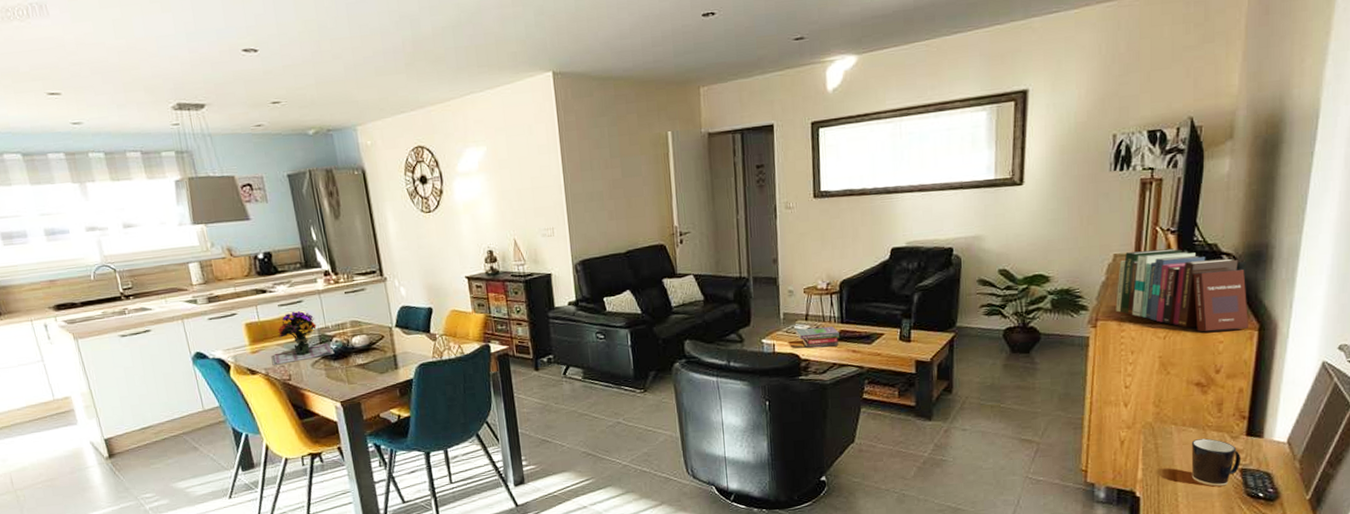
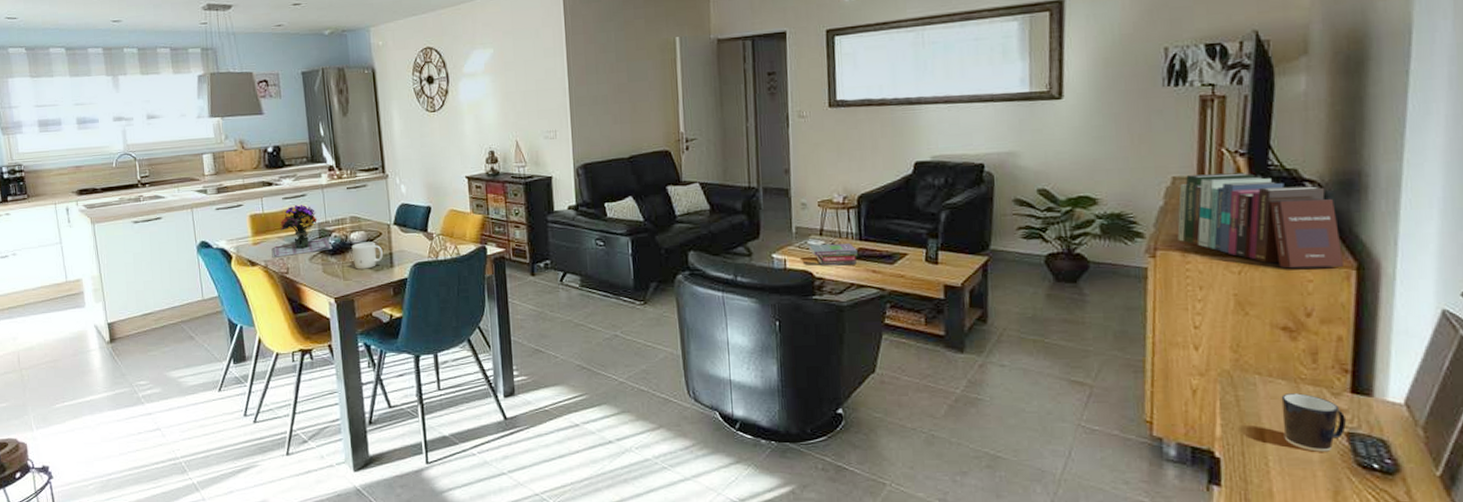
mug: none [354,345,387,373] -> present [351,242,383,269]

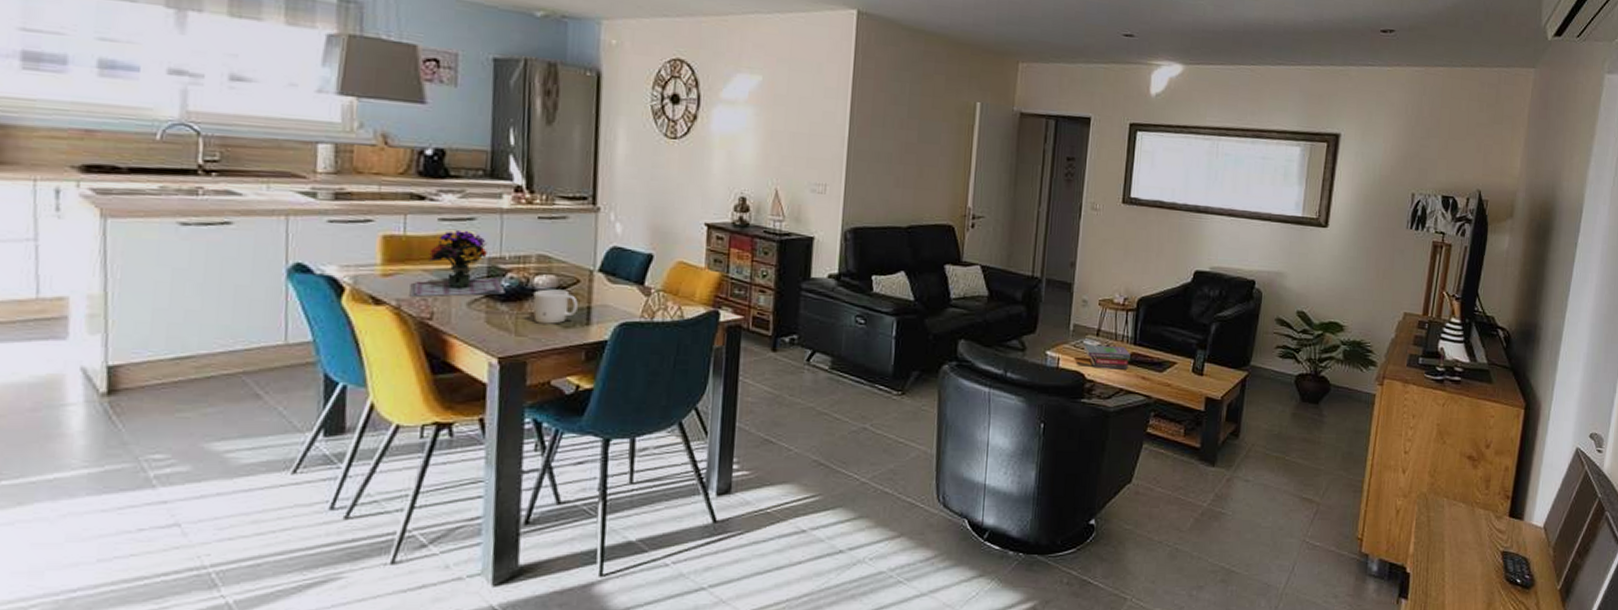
books: present [1177,172,1343,269] -> none [1401,313,1517,406]
mug: present [1281,393,1346,452] -> none [1458,516,1503,568]

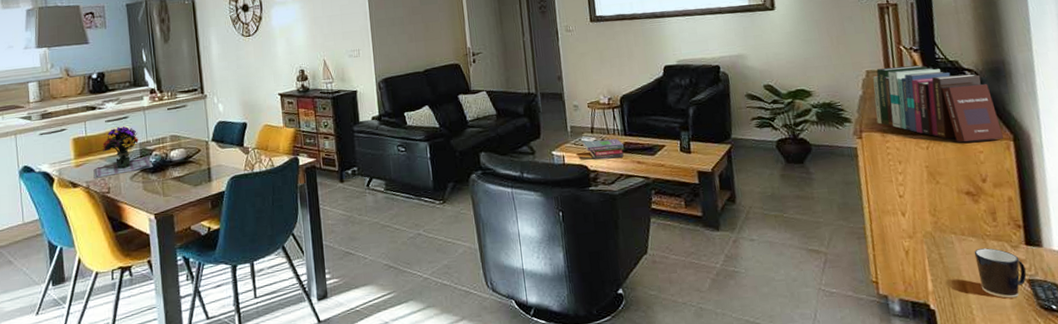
mug: present [533,289,578,324] -> none [171,158,202,185]
books: none [1401,313,1517,406] -> present [873,65,1003,143]
mug: none [1458,516,1503,568] -> present [974,248,1027,298]

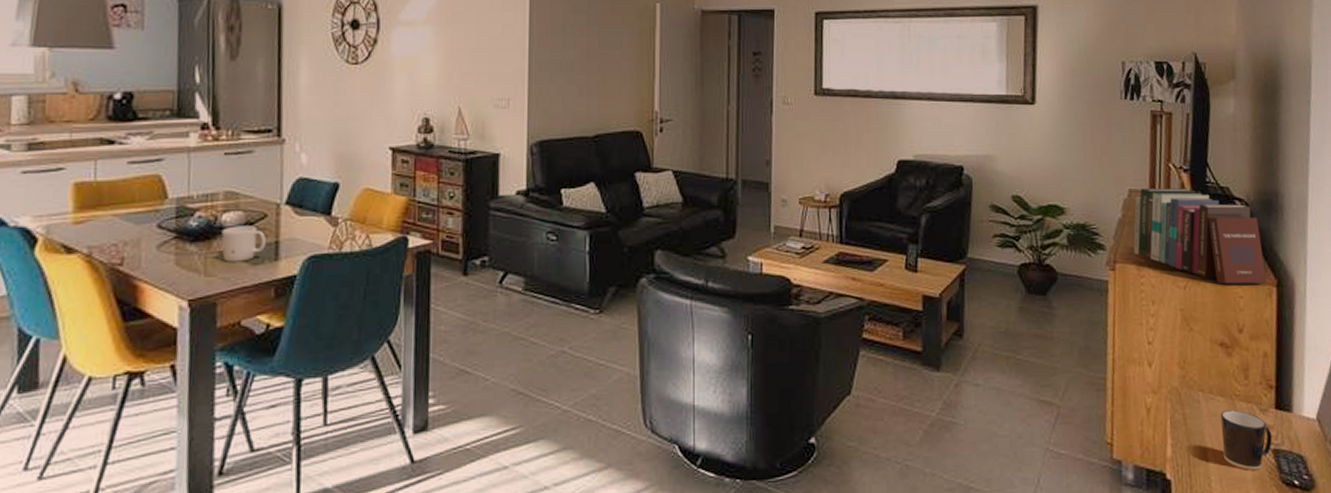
flower arrangement: present [93,126,153,178] -> none [100,171,194,243]
mug: none [171,158,202,185] -> present [221,225,266,262]
books: present [582,138,625,160] -> none [787,246,839,272]

